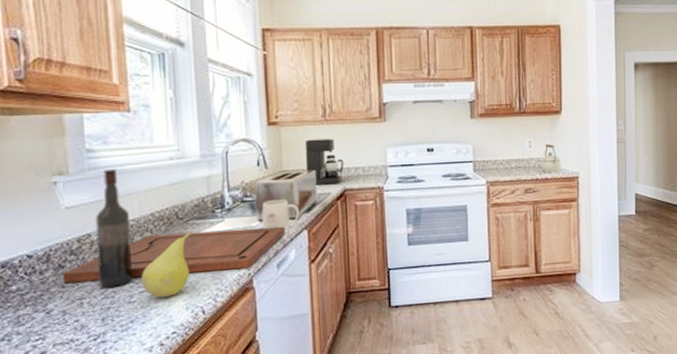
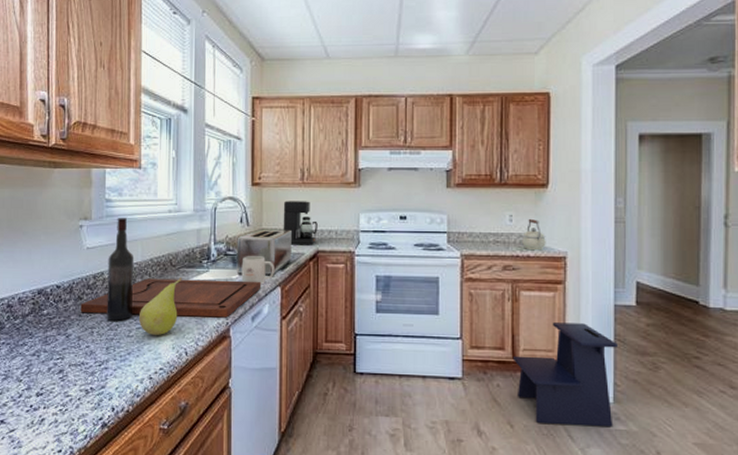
step stool: none [536,234,622,328] -> present [512,322,618,428]

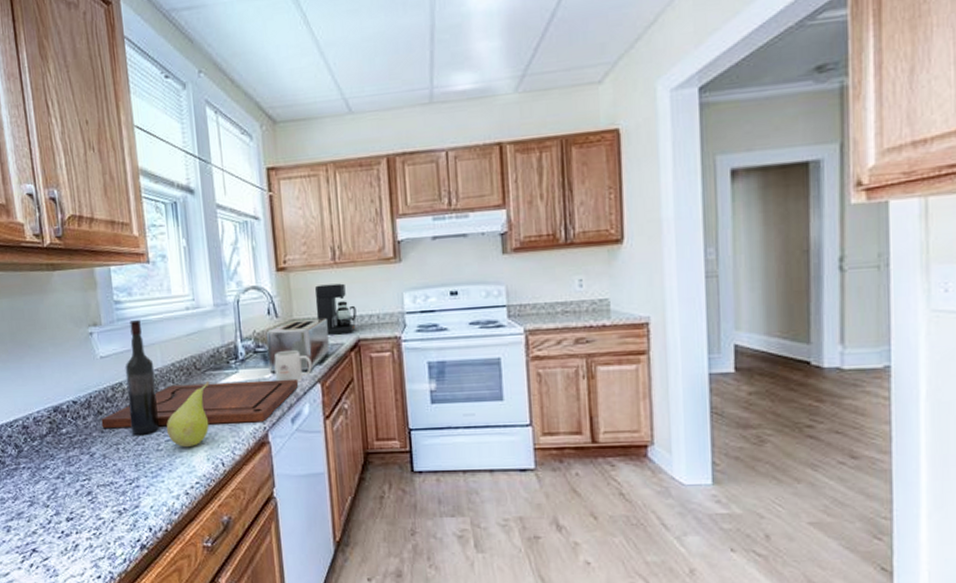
step stool: present [512,322,618,428] -> none [592,397,715,513]
kettle: present [521,218,546,251] -> none [594,281,624,319]

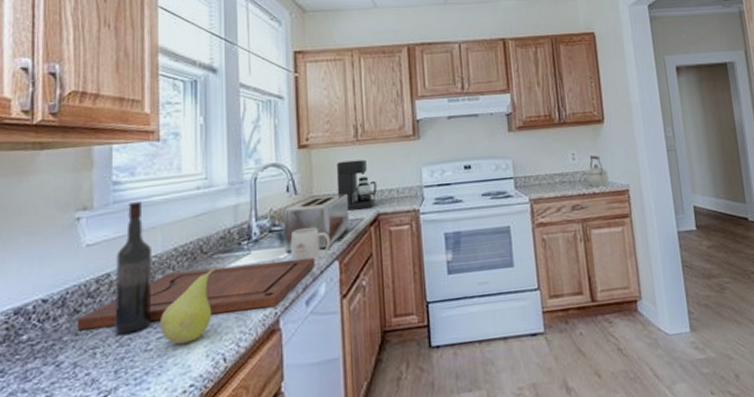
kettle: none [594,281,624,319] -> present [585,155,609,187]

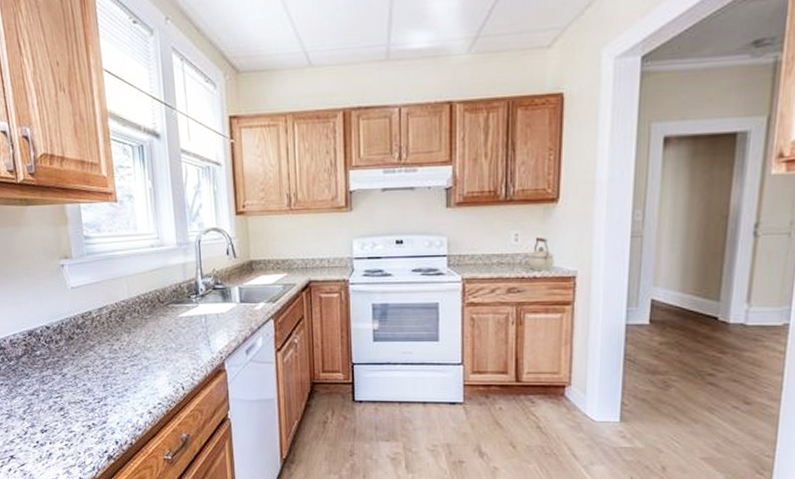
cutting board: present [77,257,316,330] -> none [72,314,254,353]
wine bottle: present [115,202,153,335] -> none [94,255,125,359]
fruit: present [159,266,216,345] -> none [131,314,172,372]
toaster: present [283,193,349,255] -> none [224,260,283,310]
mug: present [290,227,330,261] -> none [231,289,266,318]
coffee maker: present [336,159,377,211] -> none [270,228,309,276]

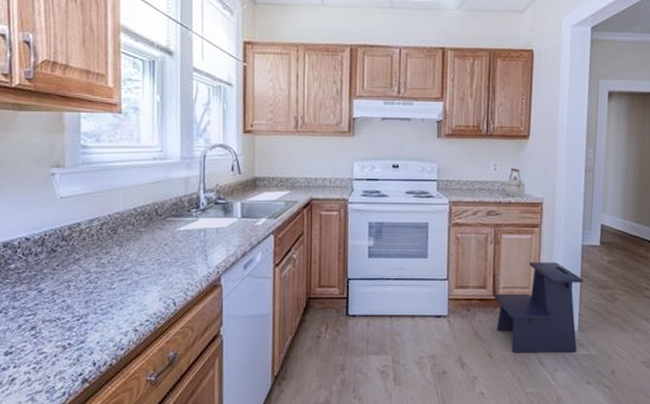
step stool: none [516,344,627,445] -> present [493,262,583,353]

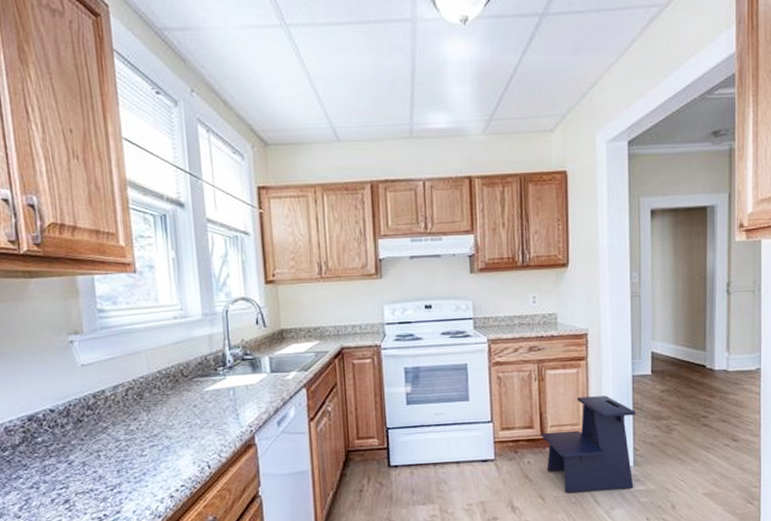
kettle: present [503,167,526,197] -> none [545,298,568,330]

